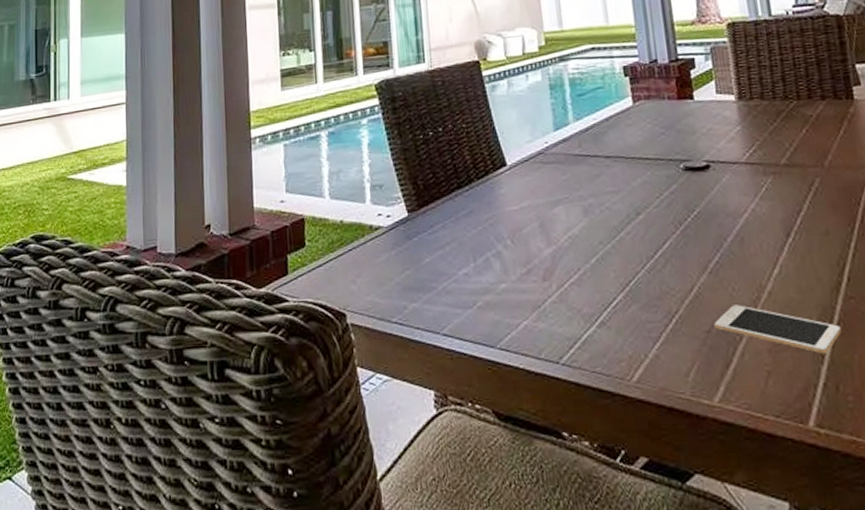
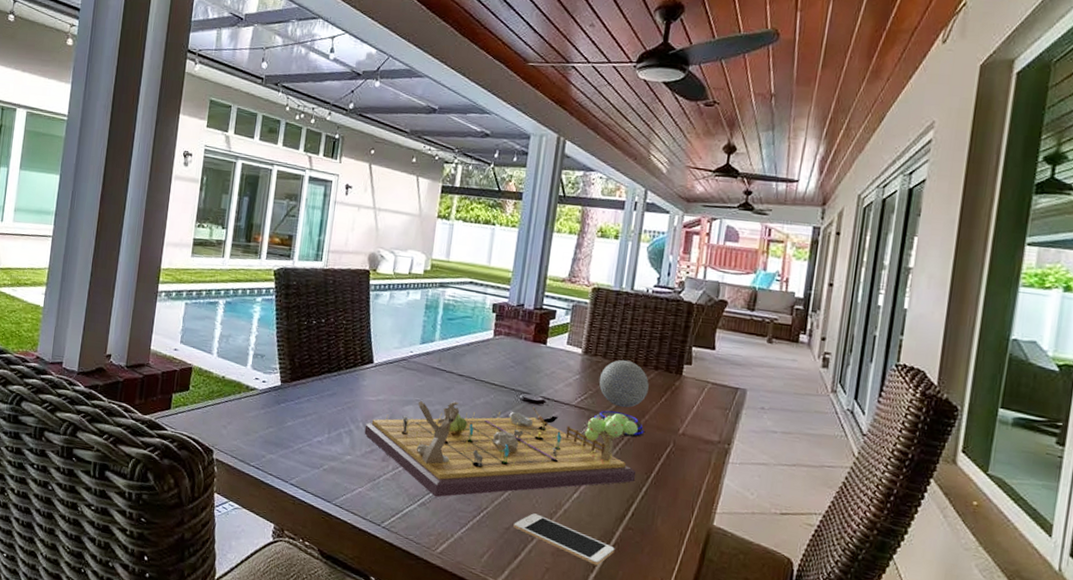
gameboard: none [513,160,840,312] -> present [364,401,638,497]
speaker: none [763,96,833,186] -> present [594,360,649,437]

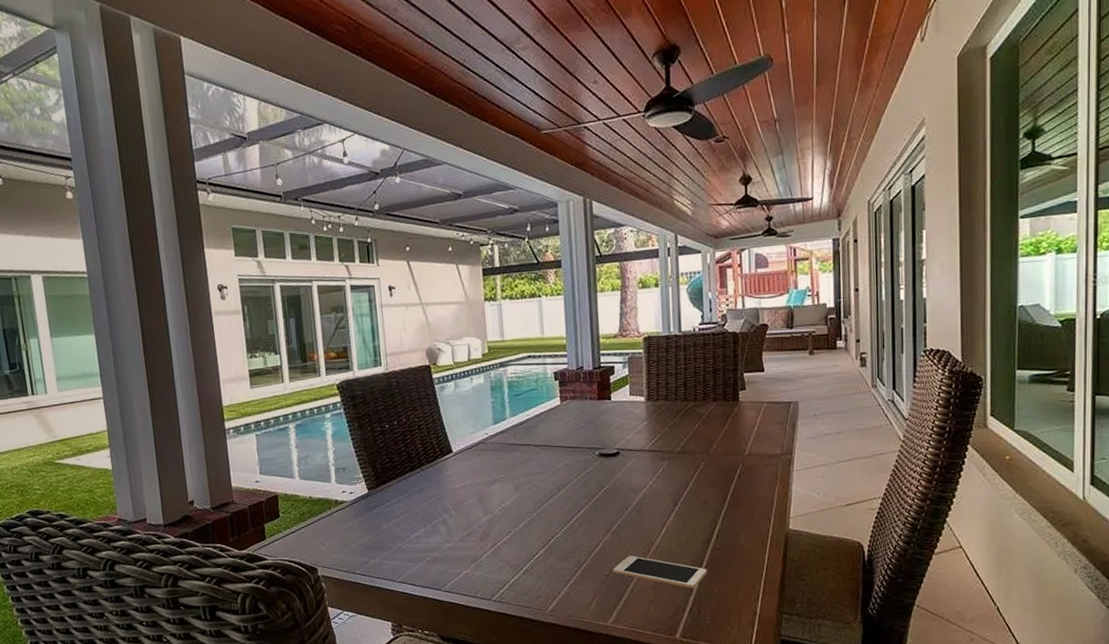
gameboard: present [364,401,638,497] -> none [457,448,714,562]
speaker: present [594,360,649,437] -> none [665,398,714,468]

